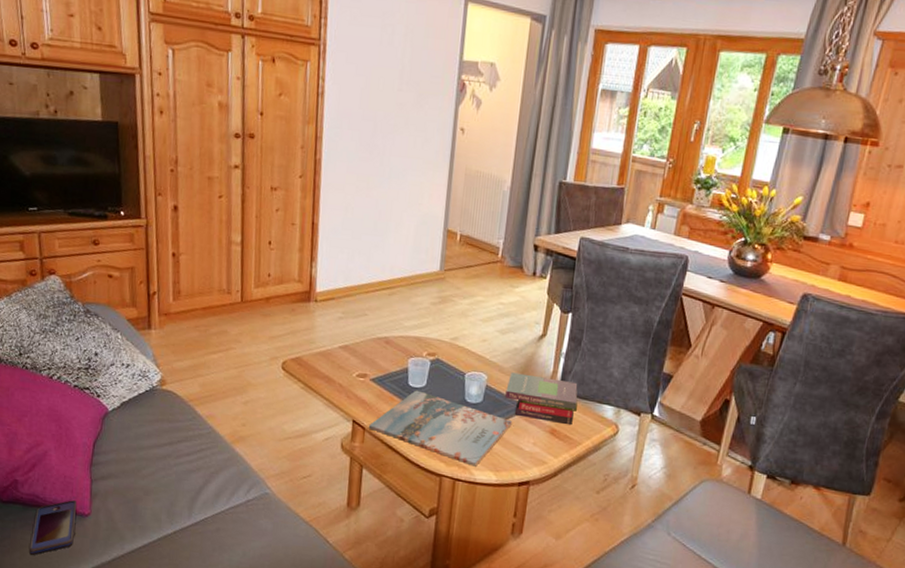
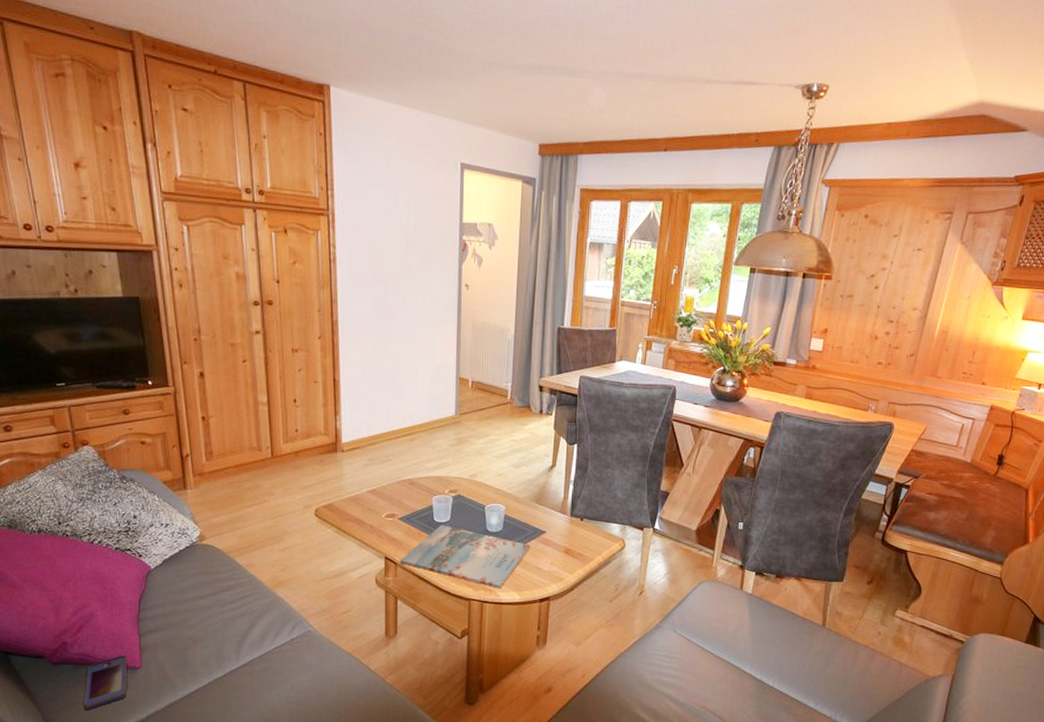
books: present [505,372,578,426] -> none [523,501,588,544]

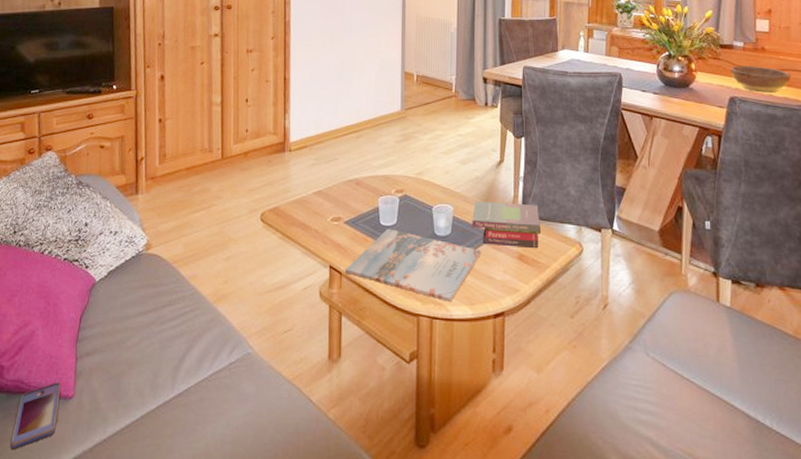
books: none [523,501,588,544] -> present [472,201,541,249]
bowl: none [780,383,837,409] -> present [730,66,792,93]

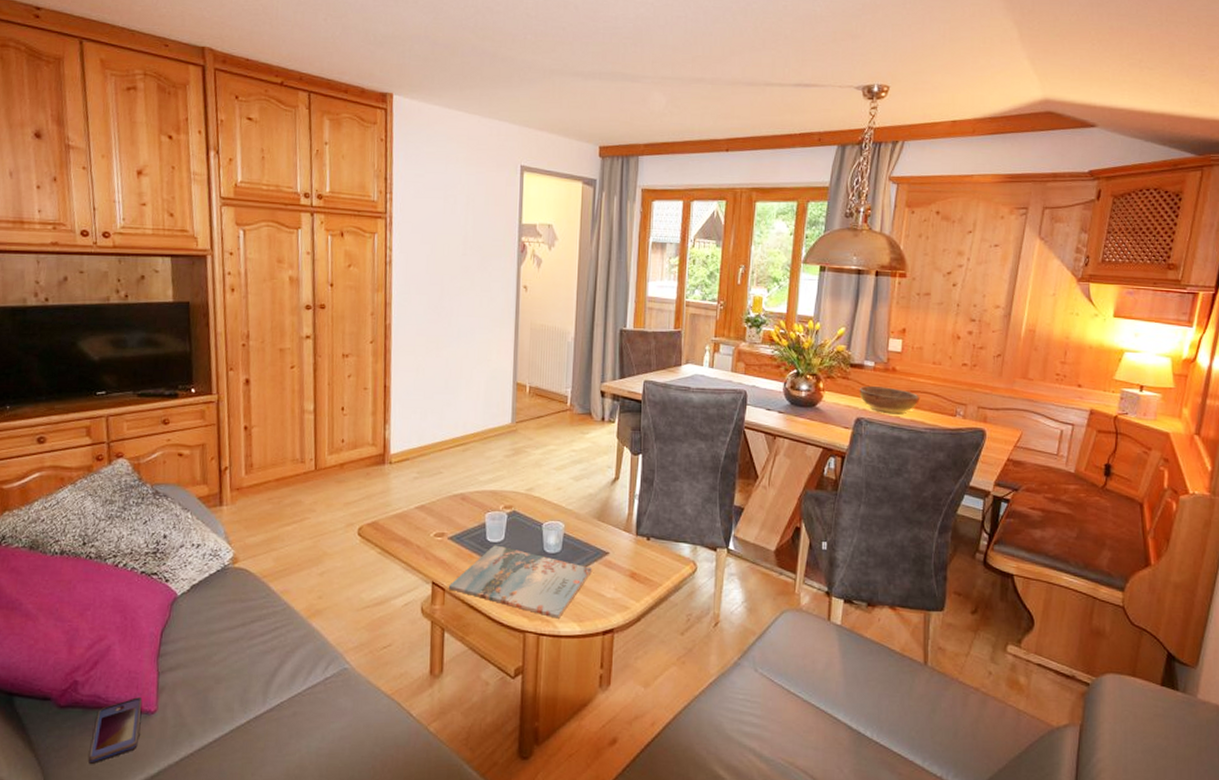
books: present [472,201,541,249] -> none [583,518,655,567]

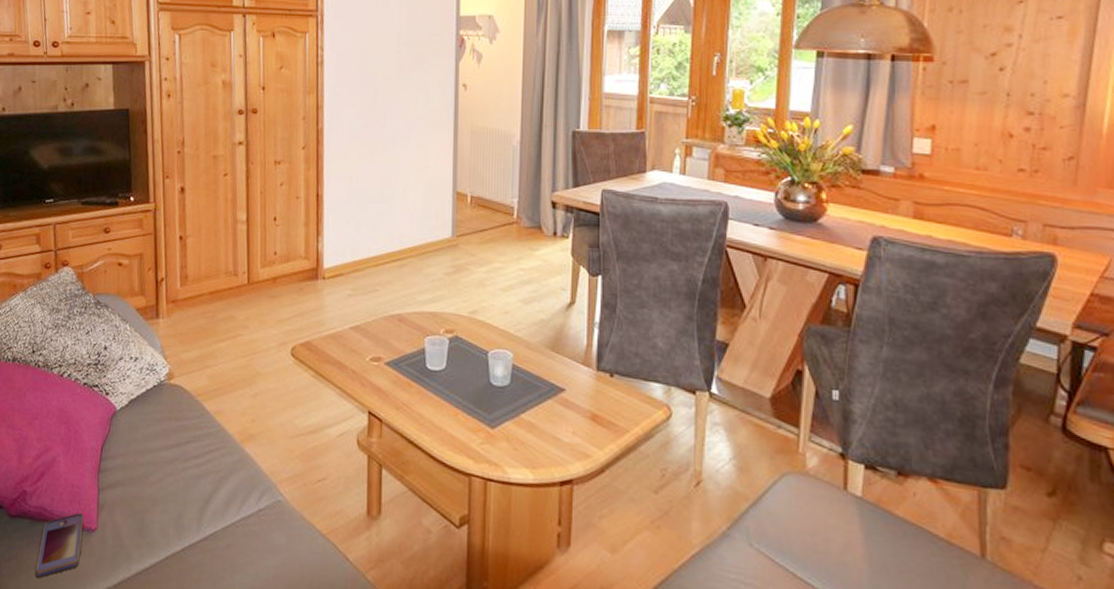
magazine: present [448,545,592,619] -> none [385,373,545,463]
bowl: present [859,386,921,415] -> none [874,197,960,233]

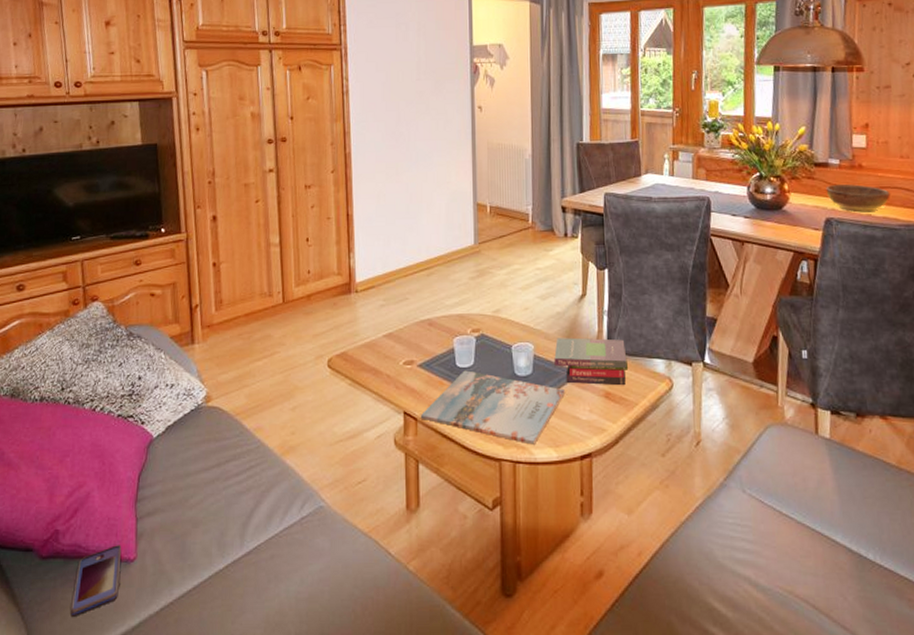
magazine: none [385,373,545,463] -> present [420,370,565,445]
books: none [535,348,619,409] -> present [554,337,628,386]
bowl: none [874,197,960,233] -> present [826,184,891,213]

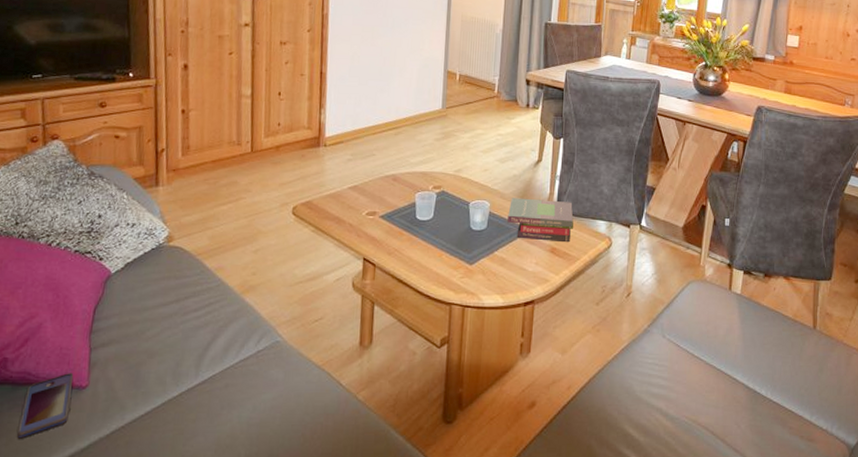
magazine: present [420,370,565,445] -> none [378,223,515,291]
bowl: present [826,184,891,213] -> none [760,78,814,104]

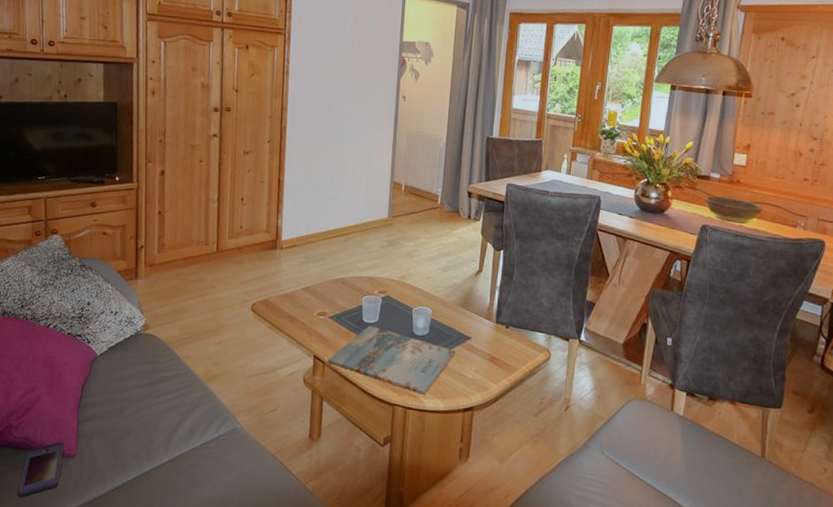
magazine: none [378,223,515,291] -> present [327,325,455,395]
books: present [507,198,574,243] -> none [448,305,513,353]
bowl: none [760,78,814,104] -> present [705,196,763,224]

